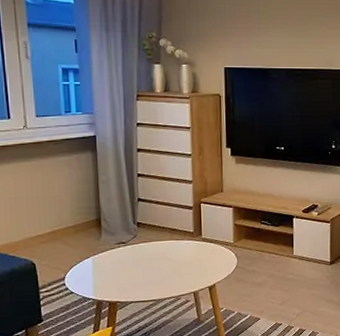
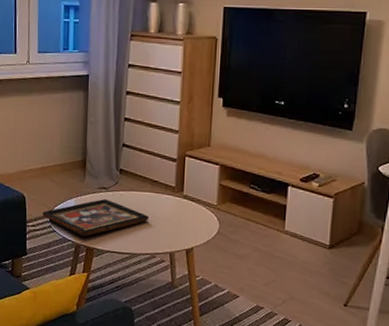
decorative tray: none [57,253,171,292] -> present [42,199,150,236]

